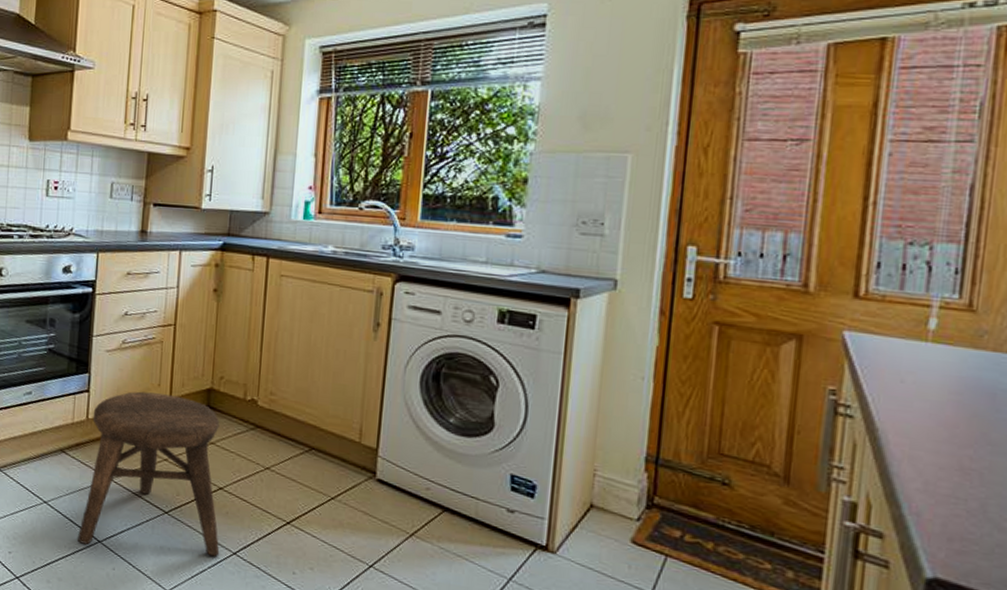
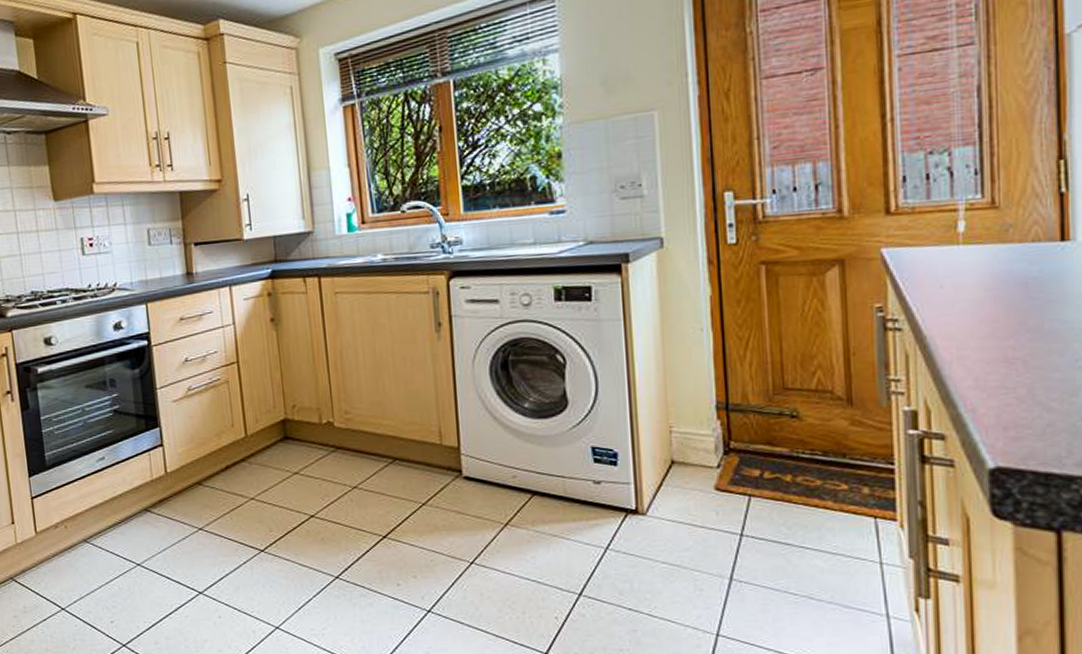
stool: present [78,391,220,557] -> none [170,433,322,598]

